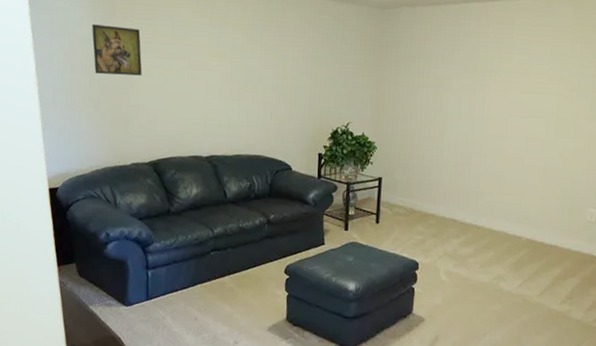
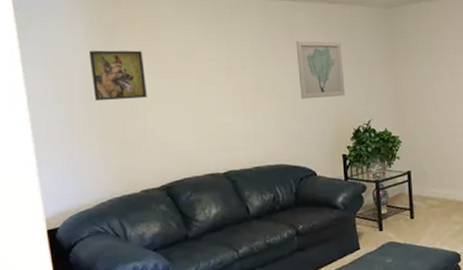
wall art: none [284,34,330,96] -> present [296,40,346,100]

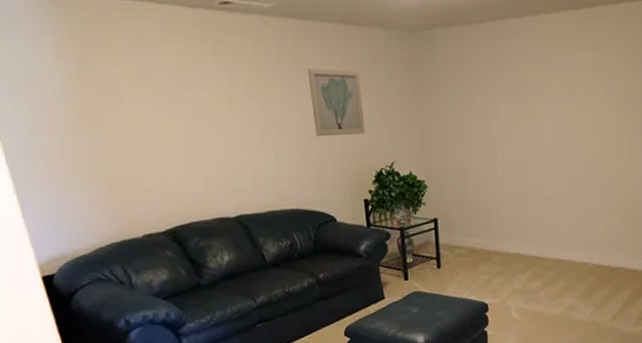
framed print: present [89,50,147,100] -> none [64,71,140,132]

